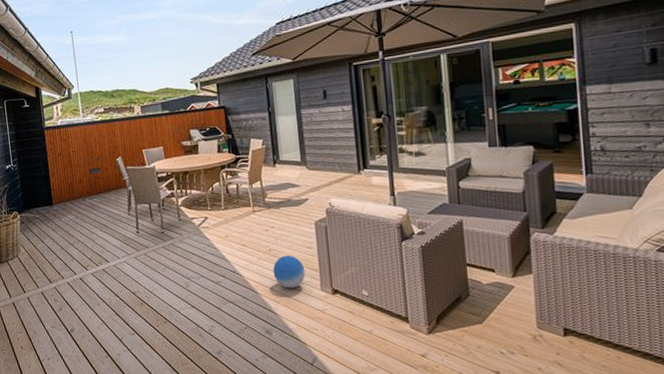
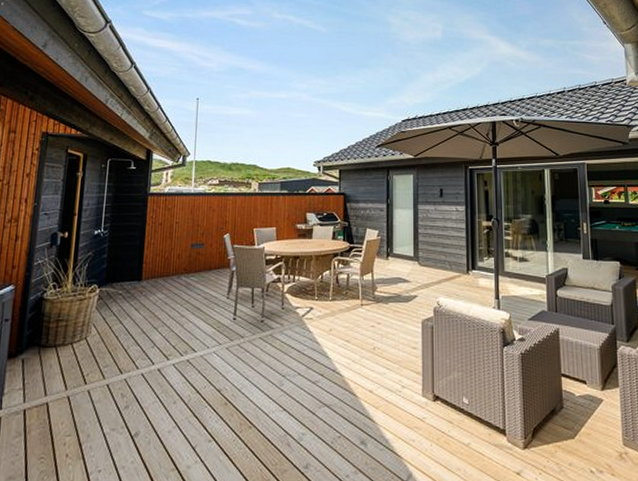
ball: present [273,255,306,288] -> none [375,354,408,392]

